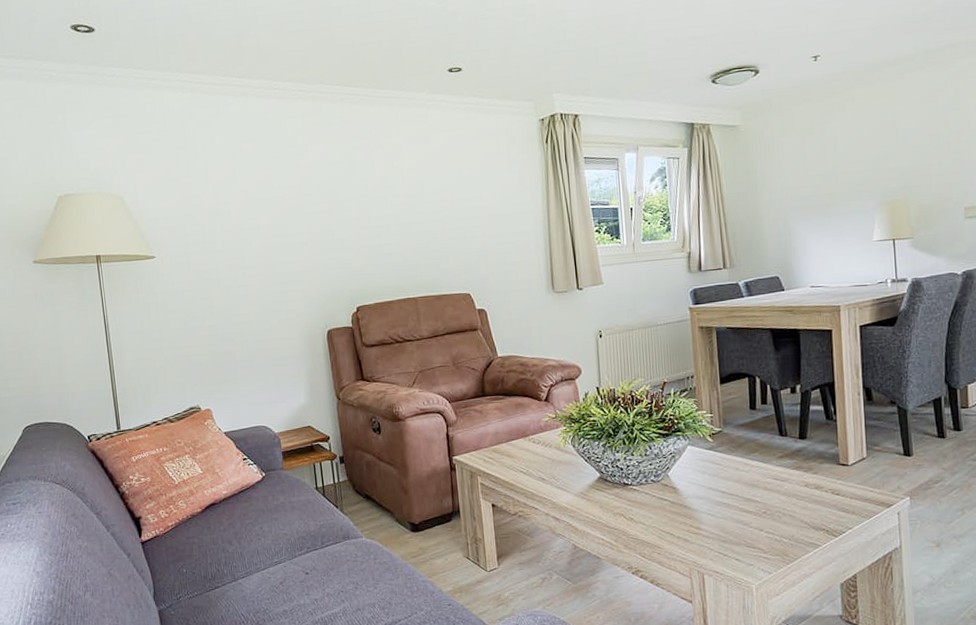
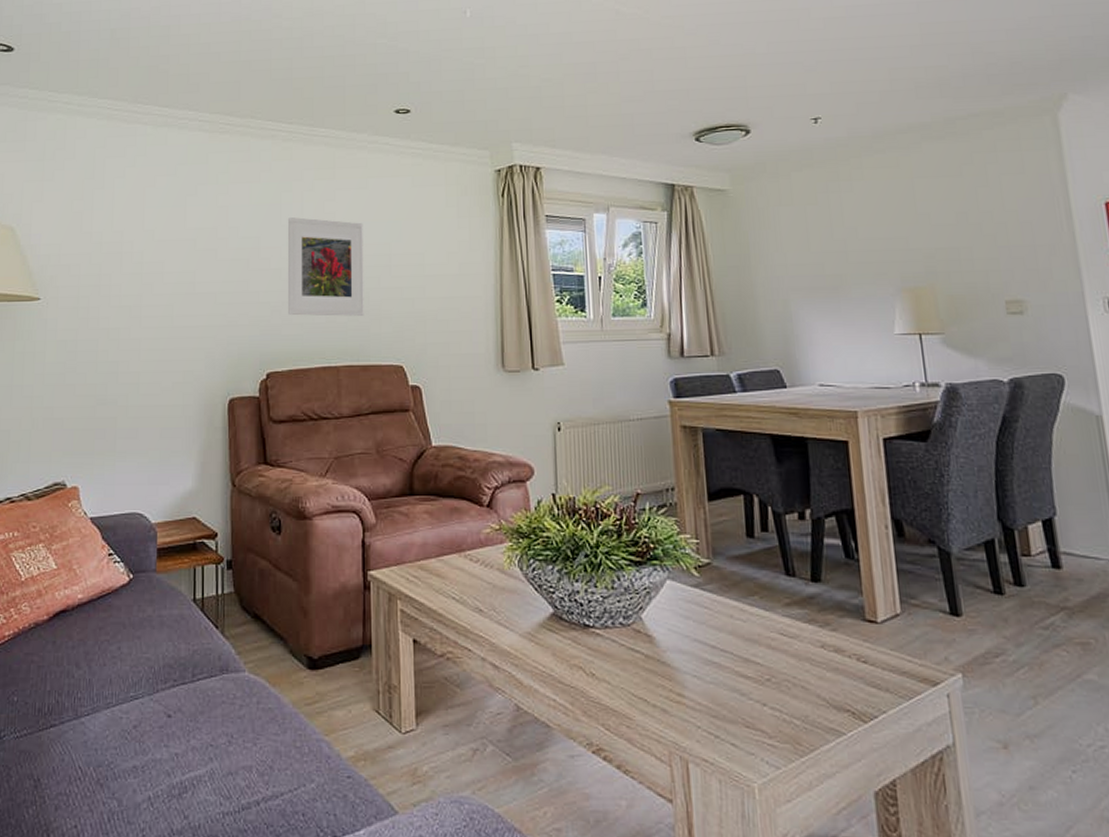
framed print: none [361,172,435,257] -> present [287,217,364,316]

